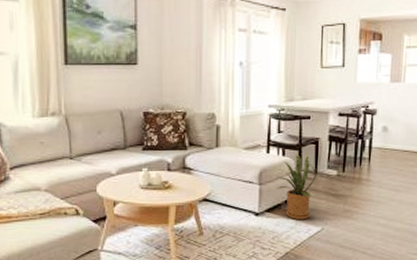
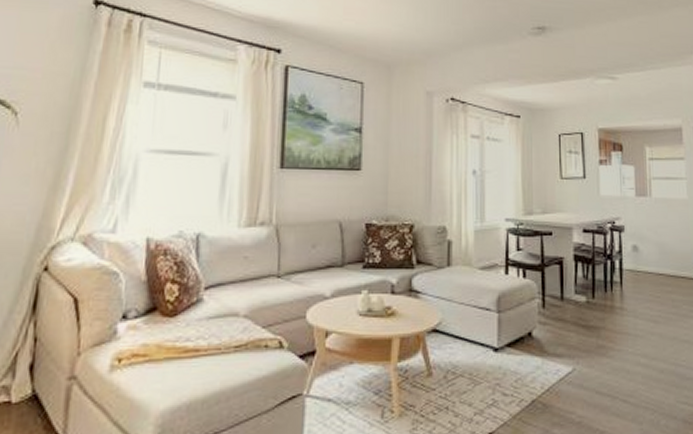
house plant: present [275,152,316,219] -> none [515,273,563,357]

